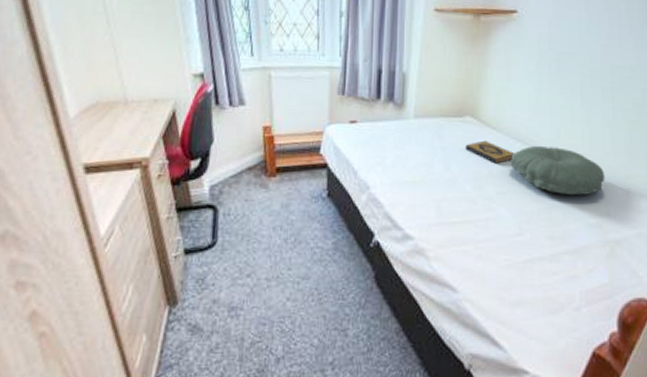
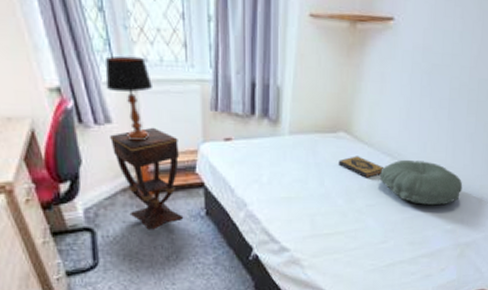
side table: none [242,109,305,210] -> present [110,127,184,230]
table lamp: none [243,46,286,122] -> present [105,55,154,141]

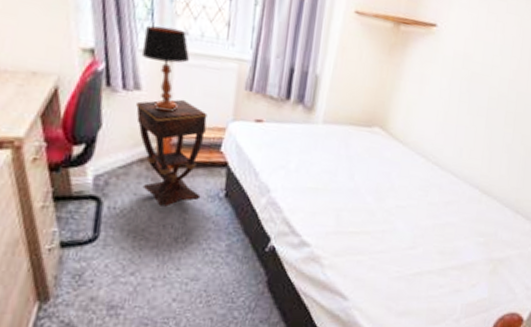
hardback book: present [338,156,385,178] -> none [371,153,418,178]
pillow: present [379,159,463,206] -> none [412,162,498,215]

